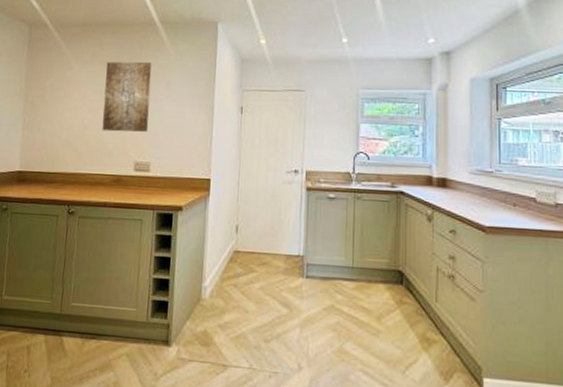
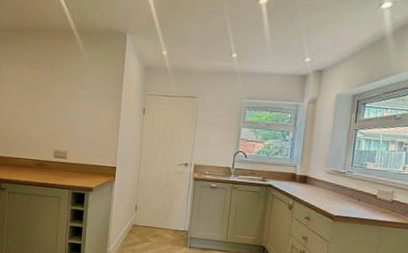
wall art: present [102,62,152,132] -> none [27,63,69,126]

